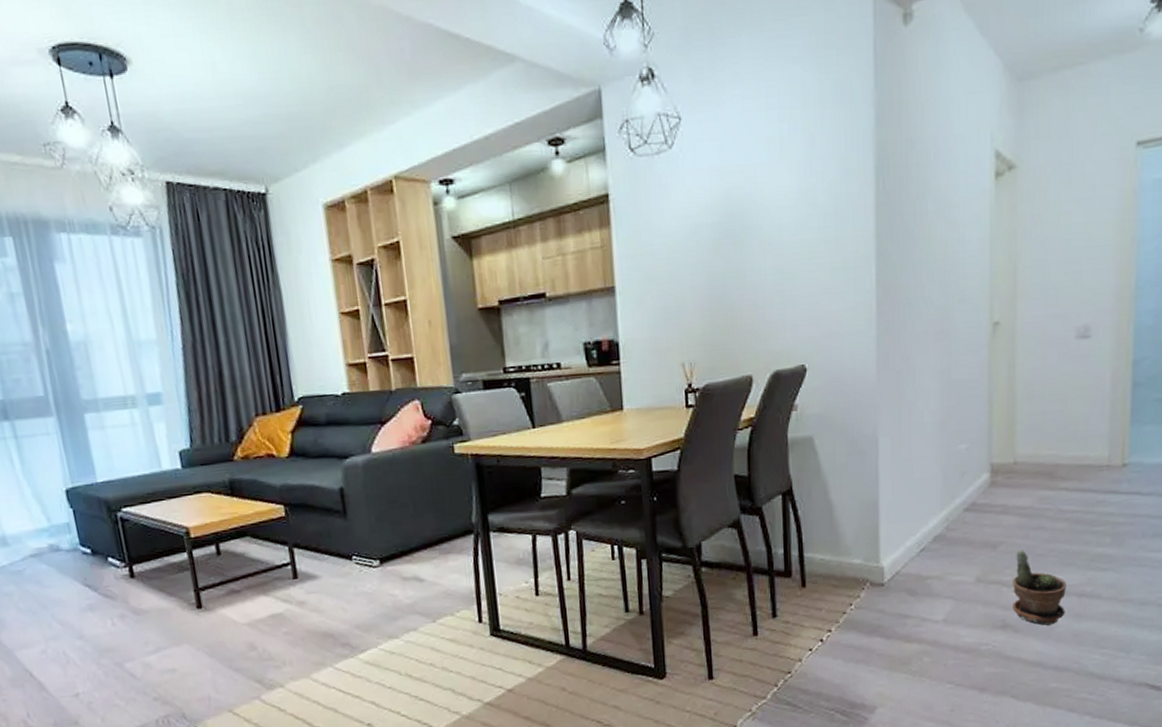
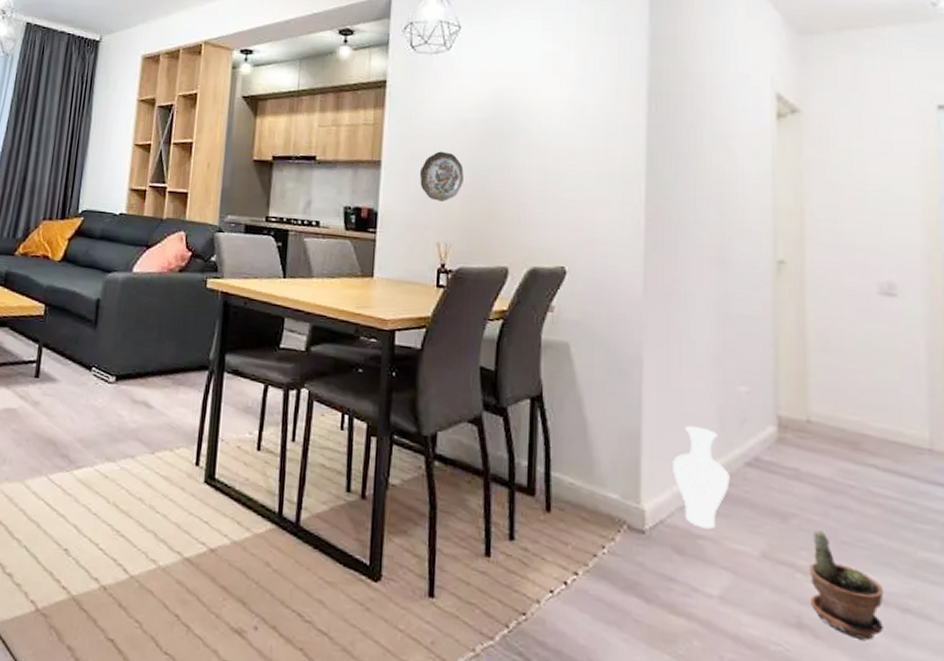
decorative plate: none [655,265,701,320] -> present [419,151,464,202]
vase: none [906,487,952,571] -> present [673,425,730,530]

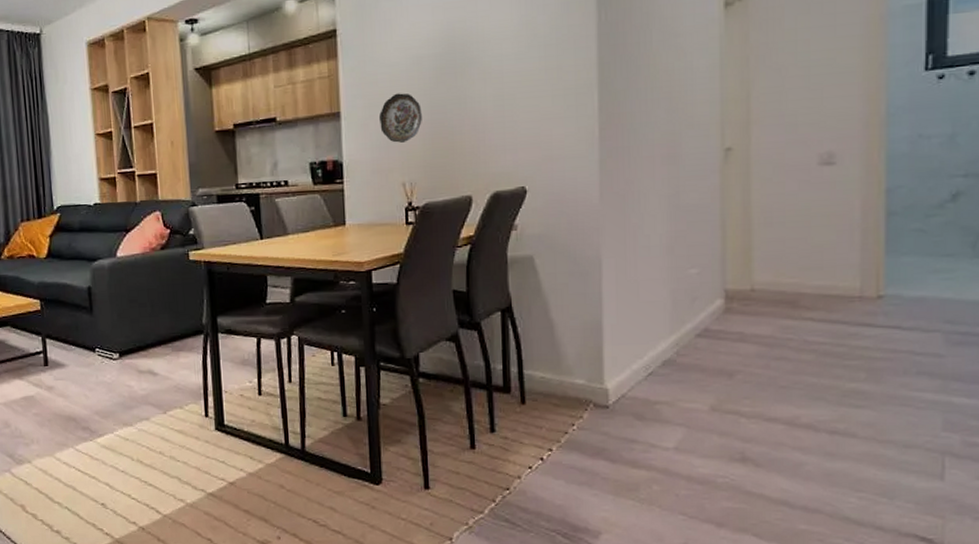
vase: present [673,425,730,530] -> none [632,310,682,396]
potted plant: present [808,530,884,640] -> none [751,380,816,461]

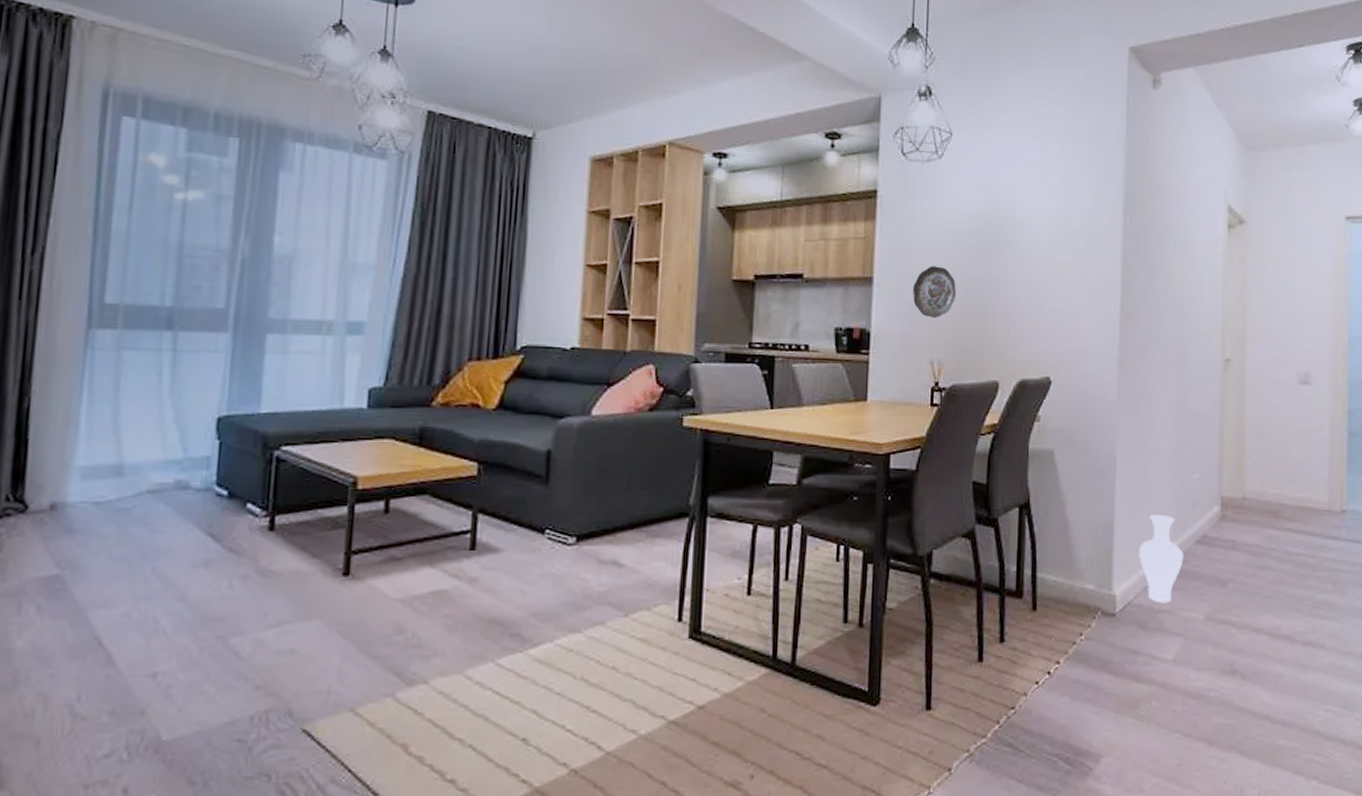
vase: none [632,310,682,396] -> present [1139,514,1184,604]

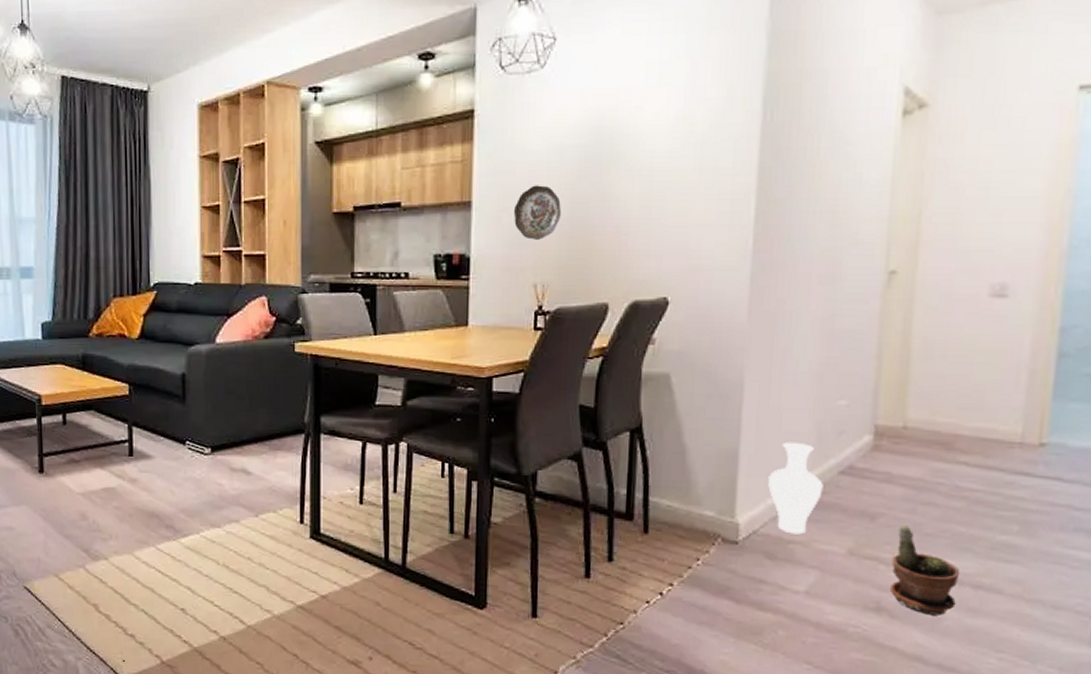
potted plant: none [1240,590,1293,674] -> present [890,526,960,616]

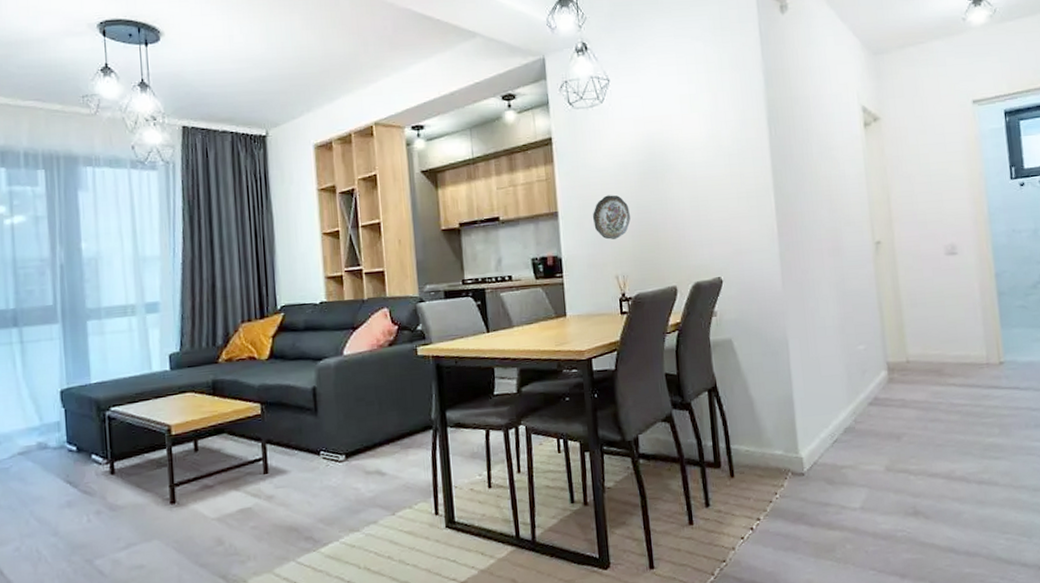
vase: present [768,442,823,535] -> none [818,383,859,461]
potted plant: present [890,526,960,616] -> none [917,440,969,512]

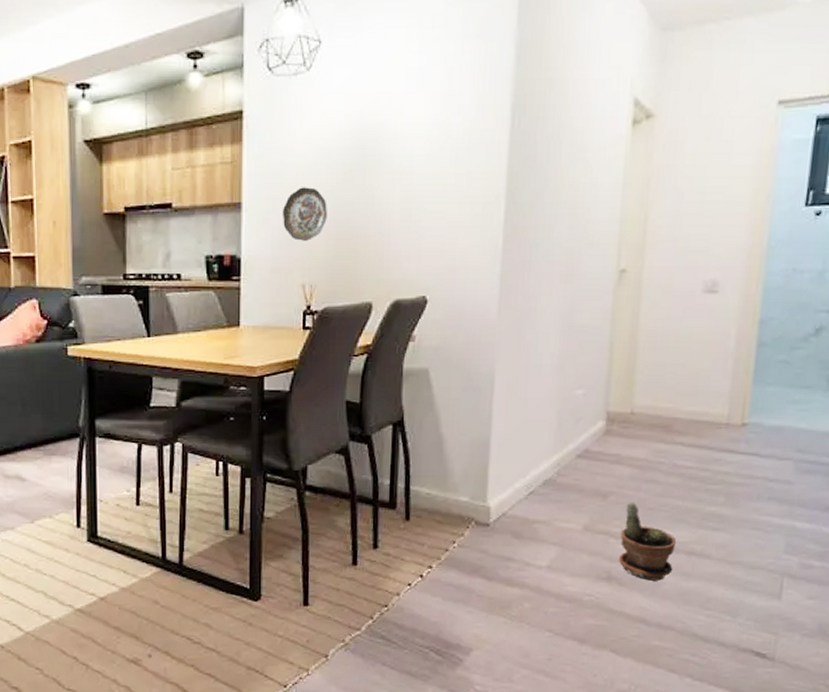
potted plant: none [917,440,969,512] -> present [619,502,677,581]

